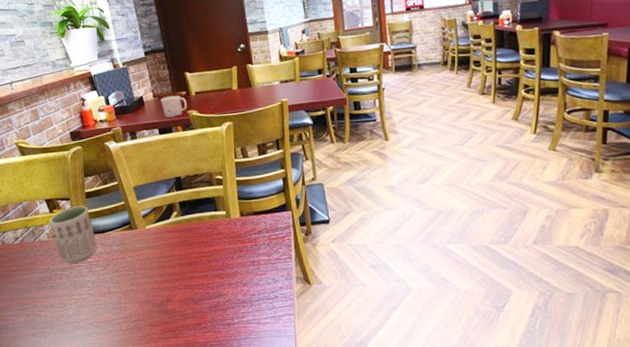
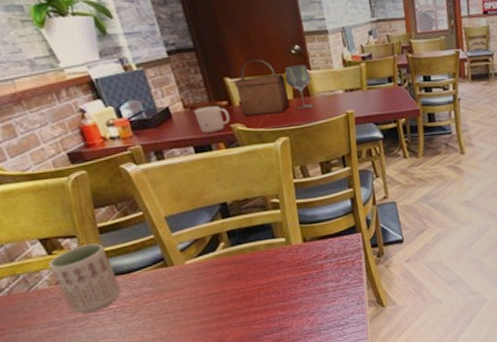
handbag: none [192,56,235,105] -> present [234,58,290,118]
wine glass: none [231,60,255,100] -> present [285,64,315,111]

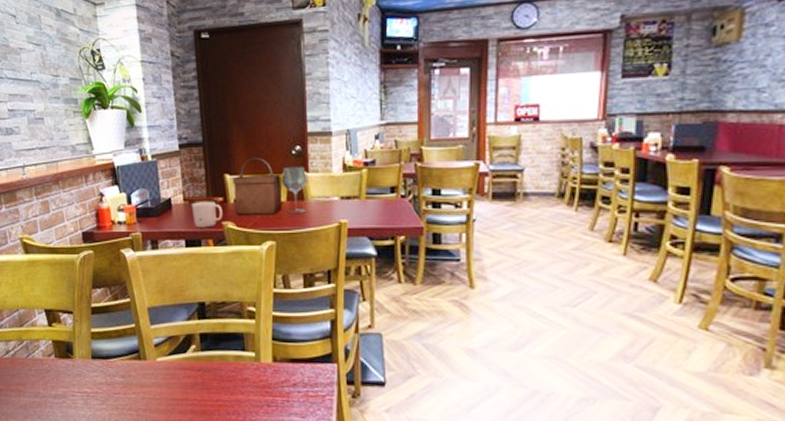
cup: present [49,243,121,314] -> none [47,322,97,392]

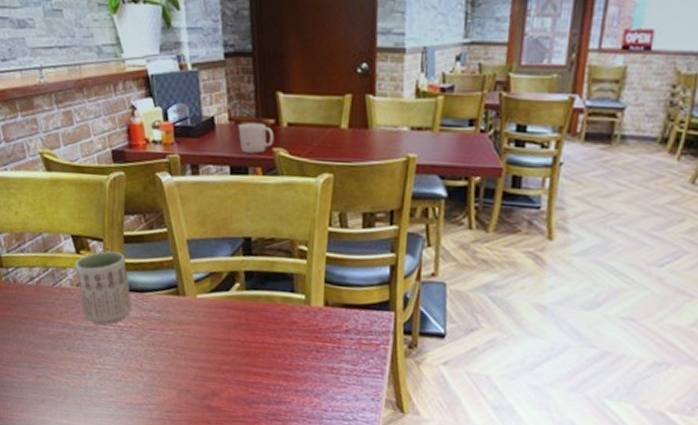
cup: none [47,322,97,392] -> present [75,251,132,325]
handbag: present [232,157,283,216] -> none [286,73,343,144]
wine glass: present [281,166,307,215] -> none [343,87,373,145]

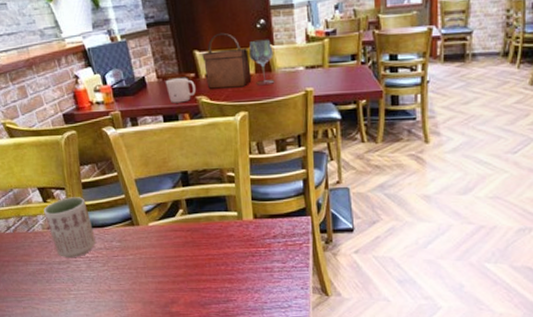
handbag: none [286,73,343,144] -> present [202,32,252,90]
wine glass: none [343,87,373,145] -> present [248,39,275,86]

